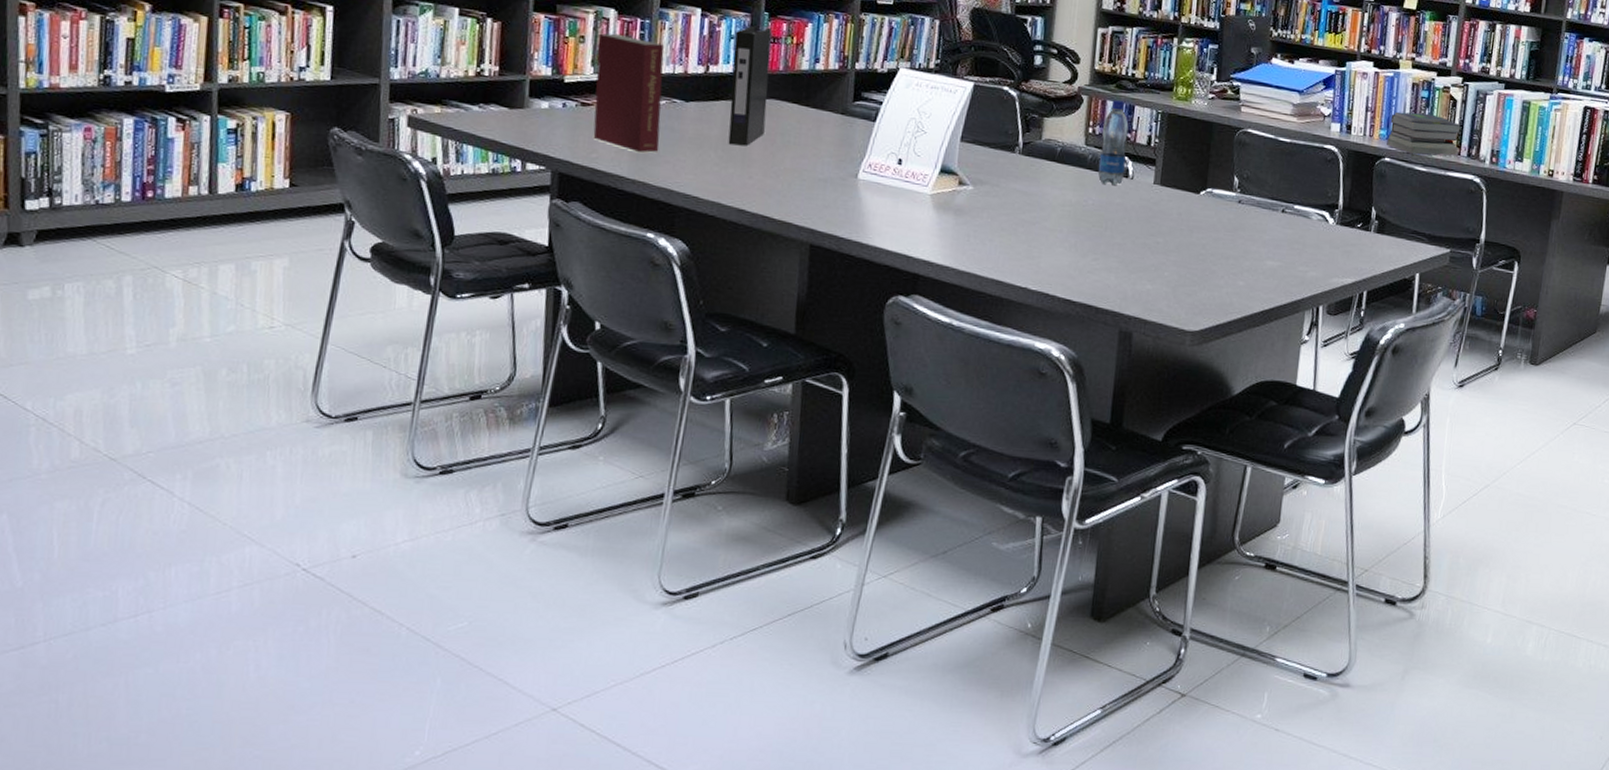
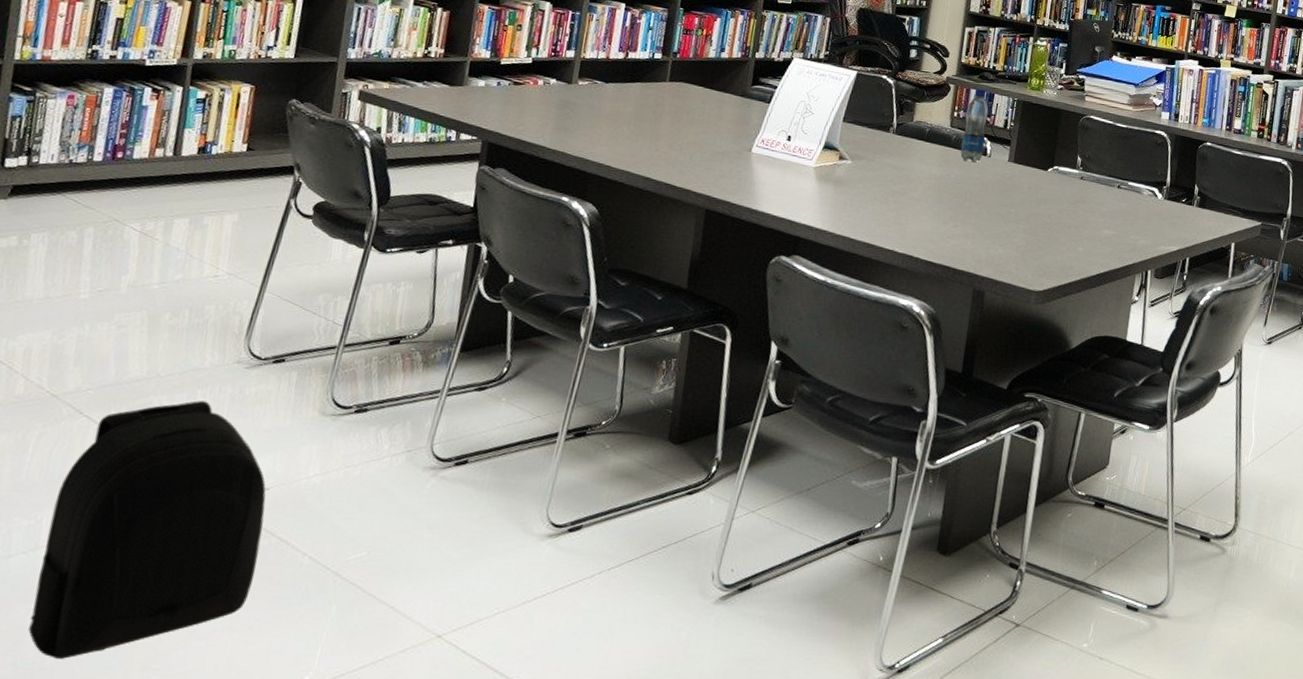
backpack: none [118,463,354,734] -> present [28,400,266,659]
book: present [593,33,665,153] -> none [521,22,591,127]
binder: present [728,25,772,146] -> none [640,19,685,123]
books: present [1387,111,1461,156] -> none [1208,103,1272,142]

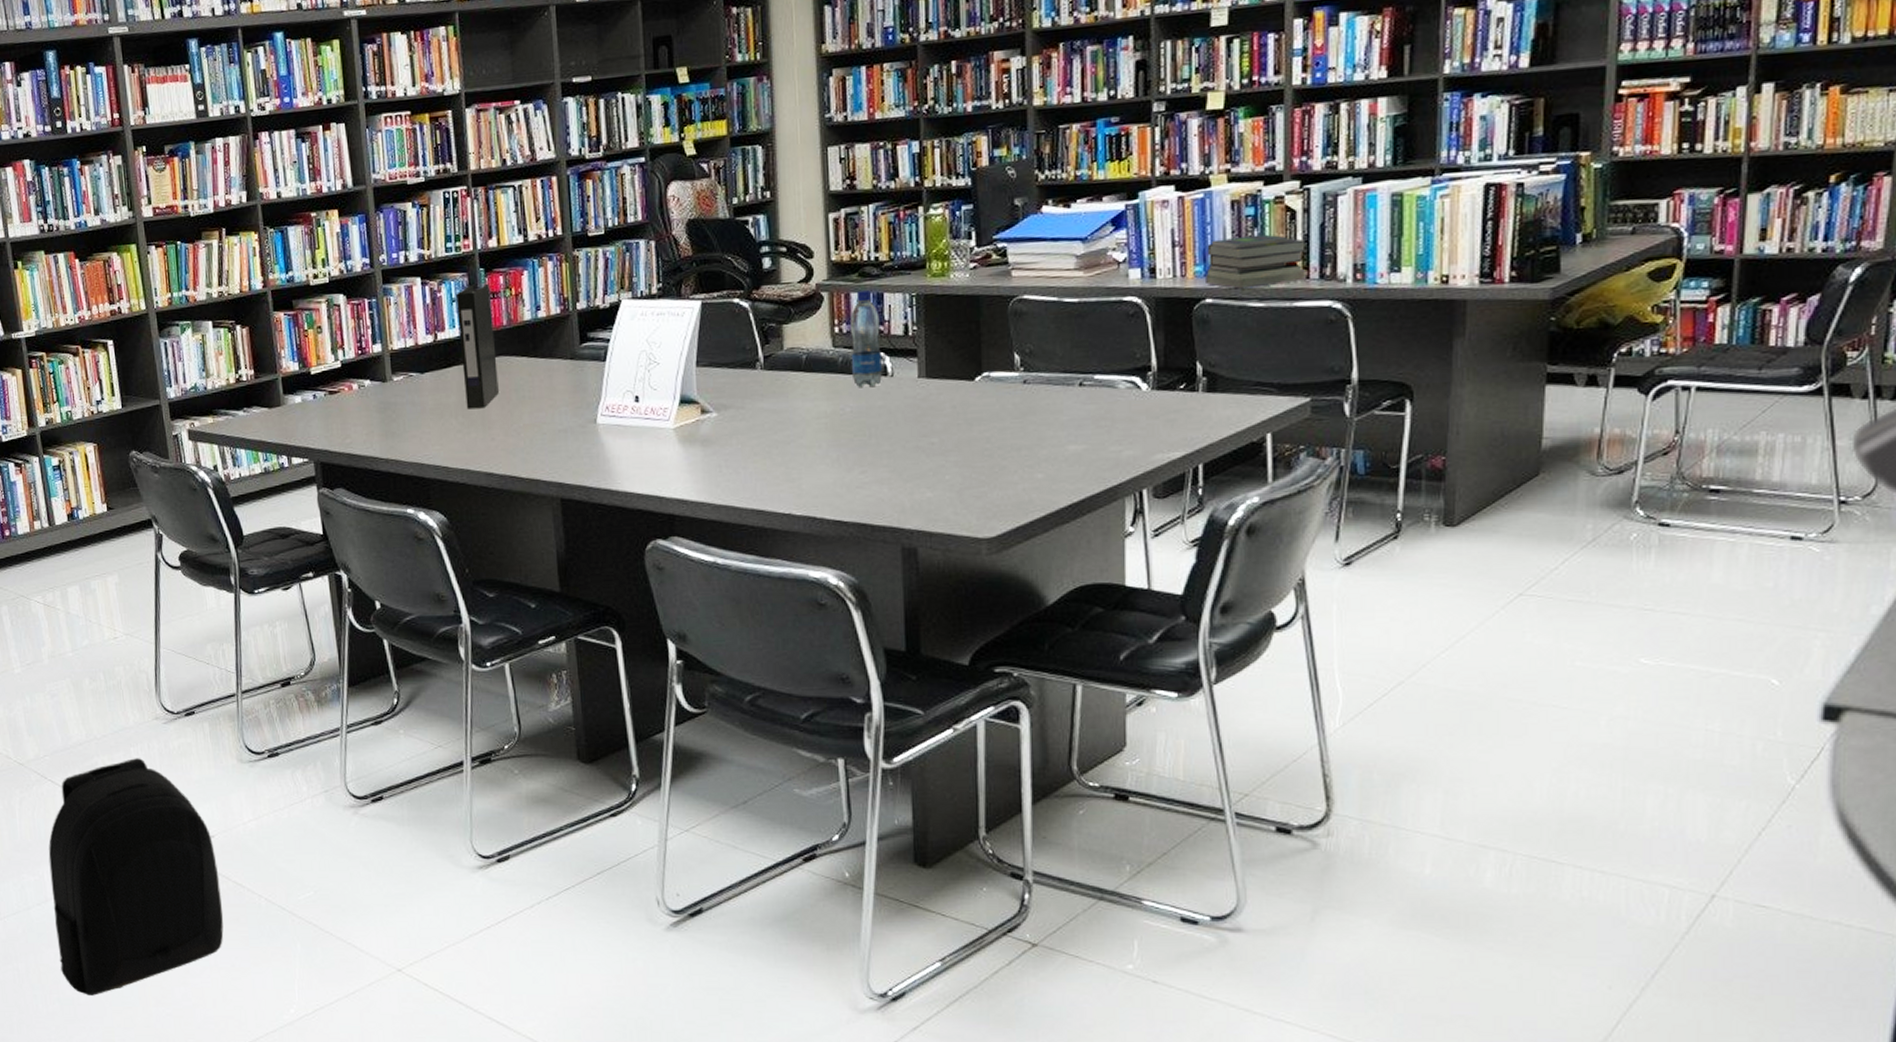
binder: none [640,19,685,123] -> present [455,283,499,409]
books: none [1208,103,1272,142] -> present [1206,234,1308,289]

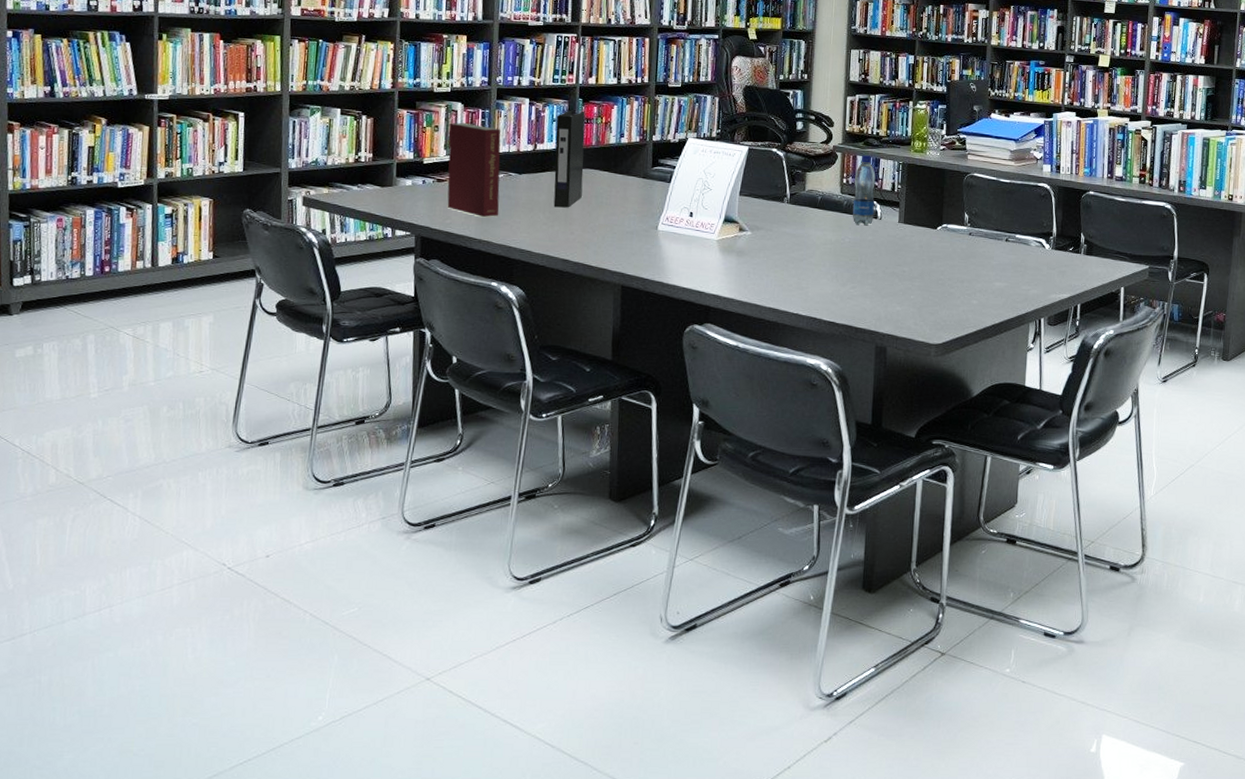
backpack: present [48,758,224,996] -> none [87,482,268,707]
book: none [333,317,405,432] -> present [447,122,501,218]
books: present [1206,234,1308,289] -> none [1090,152,1152,188]

